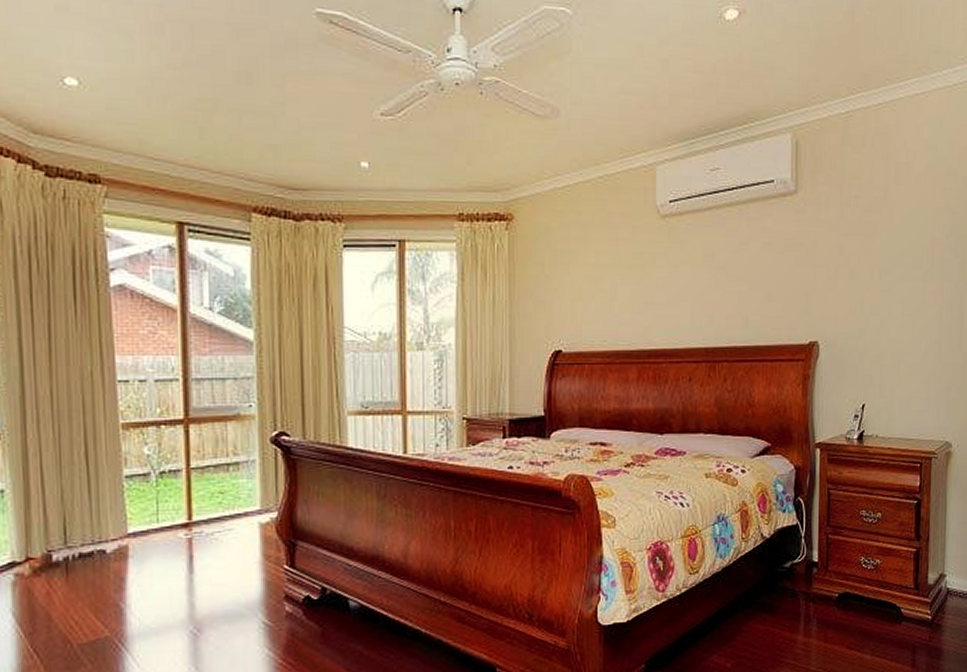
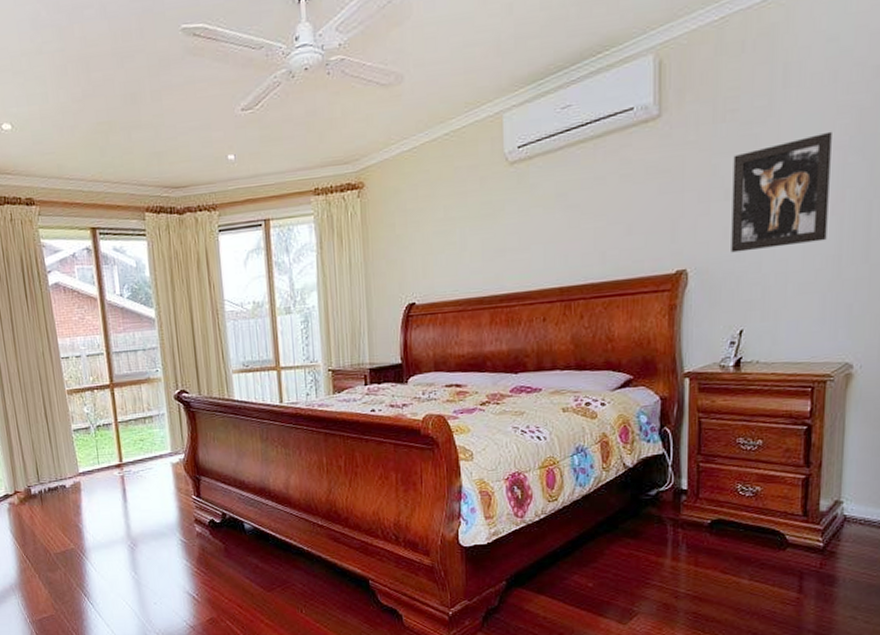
wall art: none [855,228,933,330] -> present [731,131,832,253]

